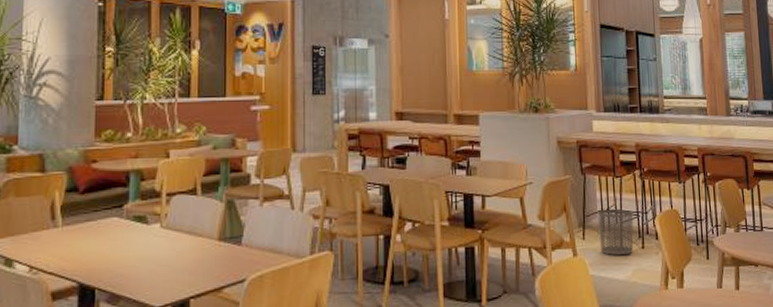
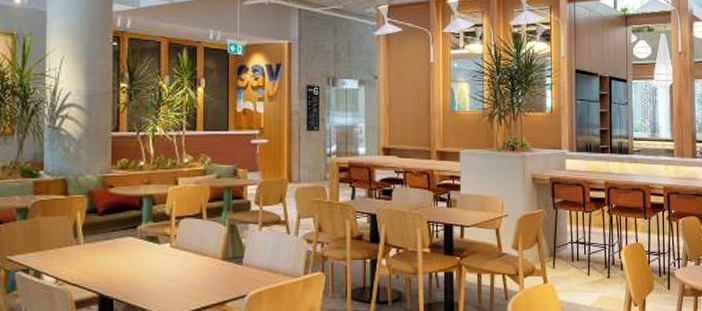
waste bin: present [598,209,634,256] -> none [567,242,601,284]

